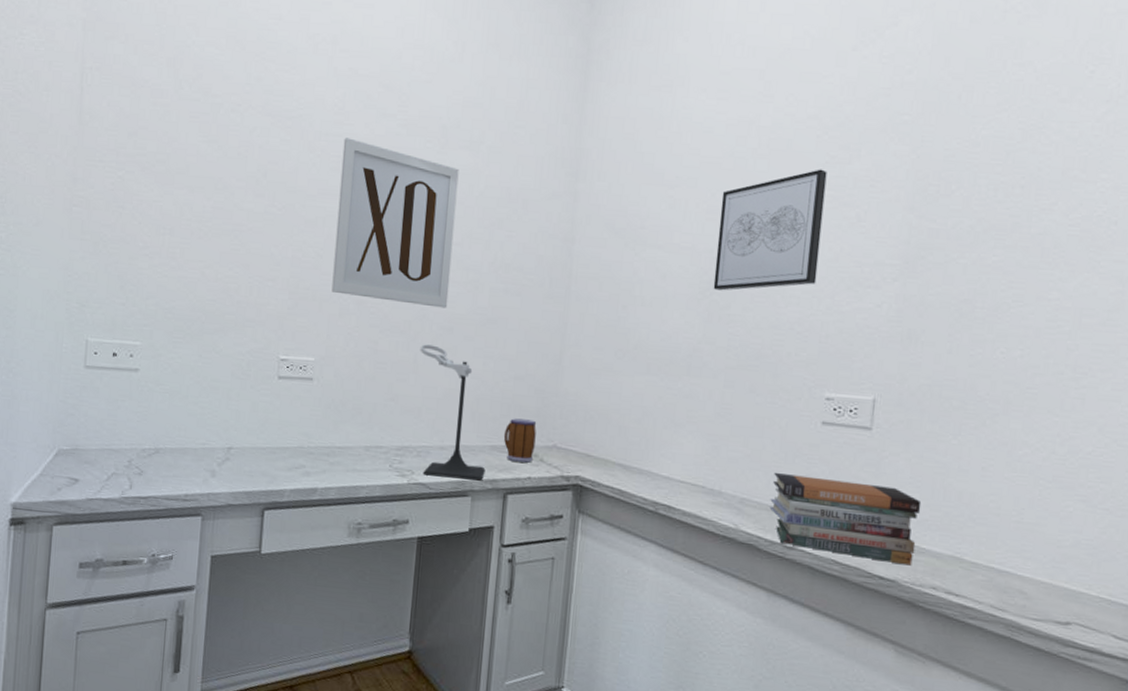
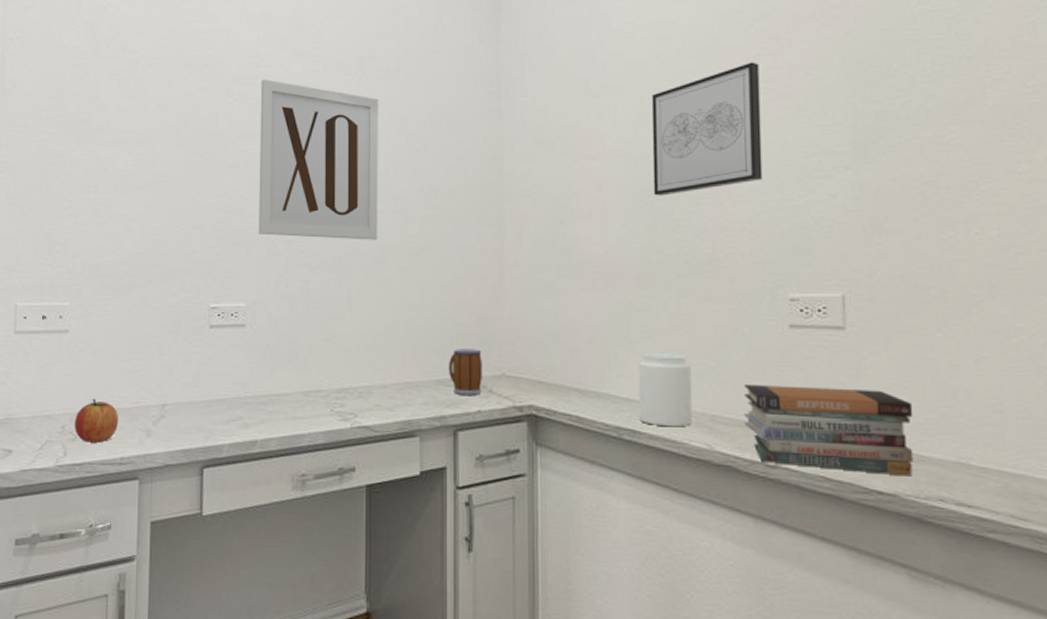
apple: none [141,437,185,479] -> present [74,399,119,443]
speaker stand: present [420,344,486,481] -> none [353,279,432,419]
jar: none [675,436,728,507] -> present [637,352,692,427]

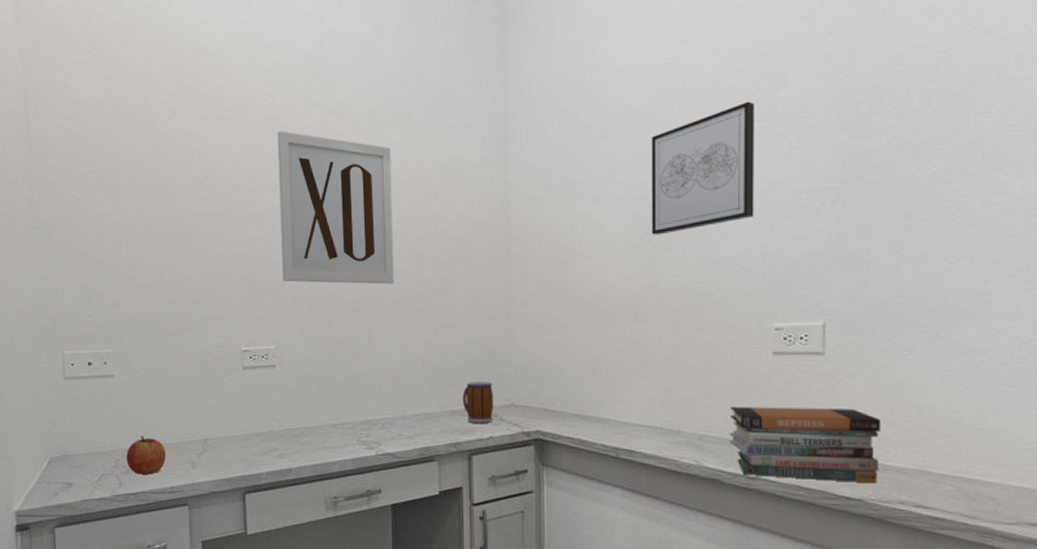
jar: present [637,352,692,427] -> none [634,380,683,447]

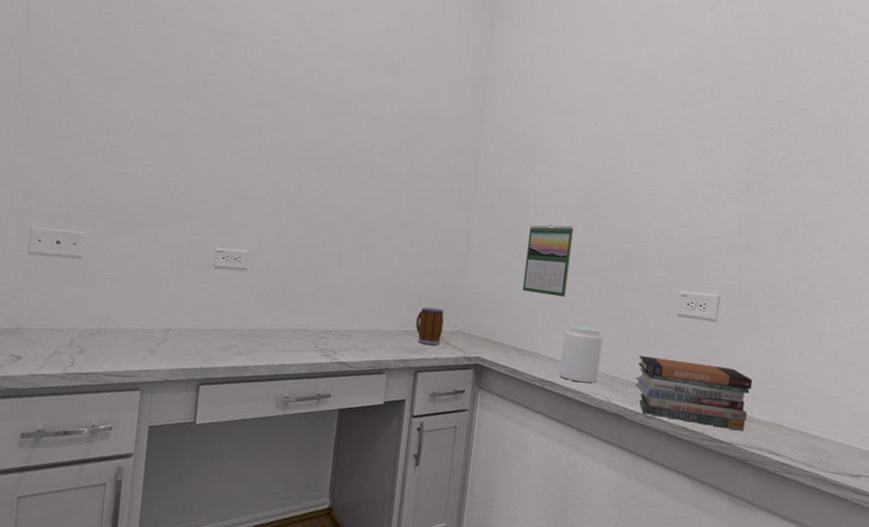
apple: present [126,436,167,475] -> none [83,319,125,357]
wall art: present [277,131,394,285] -> none [265,55,382,210]
calendar: none [578,266,631,350] -> present [522,224,574,297]
jar: none [634,380,683,447] -> present [558,324,603,383]
wall art: present [651,101,755,235] -> none [594,106,688,204]

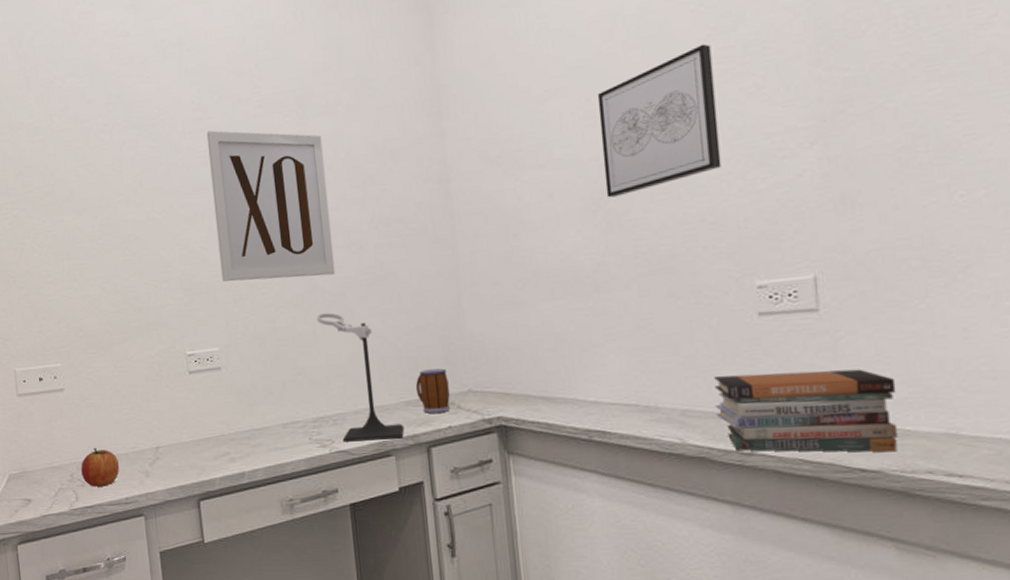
apple: none [83,319,125,357] -> present [81,448,120,487]
wall art: none [265,55,382,210] -> present [206,130,336,282]
speaker stand: none [344,241,400,361] -> present [316,313,404,442]
calendar: present [522,224,574,297] -> none [530,233,595,327]
jar: present [558,324,603,383] -> none [603,353,663,425]
wall art: none [594,106,688,204] -> present [597,44,722,198]

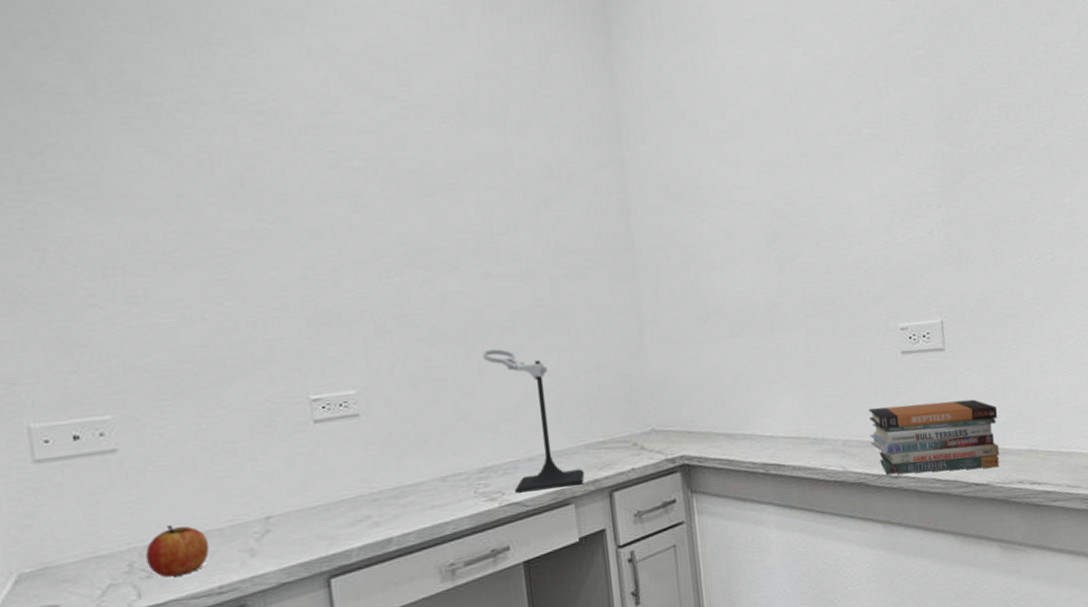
wall art: present [206,130,336,282] -> none [337,128,505,311]
mug: present [415,368,451,414] -> none [596,408,634,456]
wall art: present [597,44,722,198] -> none [769,108,872,242]

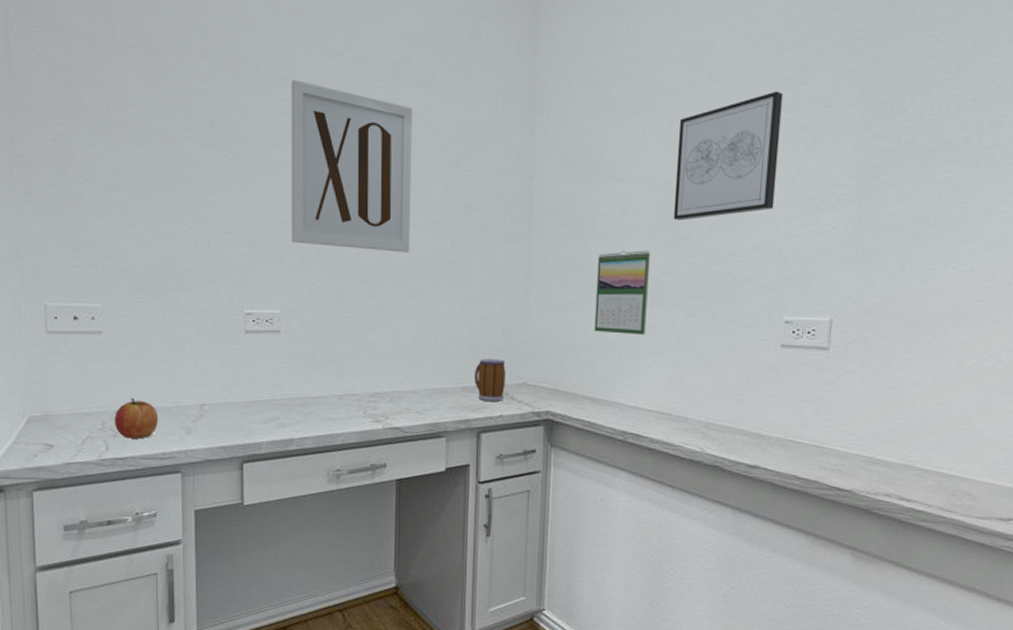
wall art: none [337,128,505,311] -> present [291,80,413,253]
speaker stand: present [482,349,585,493] -> none [385,290,458,422]
mug: none [596,408,634,456] -> present [474,359,506,401]
calendar: none [710,274,770,365] -> present [594,250,650,335]
wall art: none [769,108,872,242] -> present [673,91,783,221]
book stack: present [869,399,1000,475] -> none [733,395,876,476]

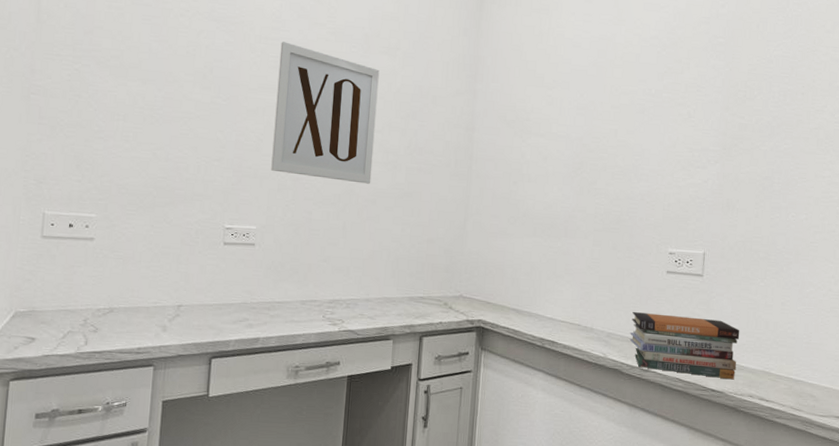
apple: present [114,398,159,439] -> none [96,298,138,335]
mug: present [474,359,506,401] -> none [419,274,446,310]
calendar: present [594,250,650,335] -> none [519,191,565,259]
wall art: present [673,91,783,221] -> none [583,77,666,170]
book stack: none [733,395,876,476] -> present [629,311,740,380]

